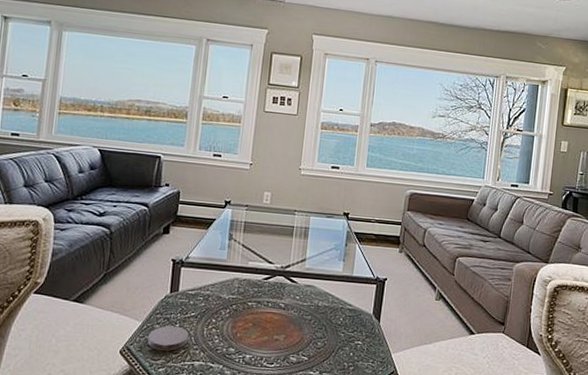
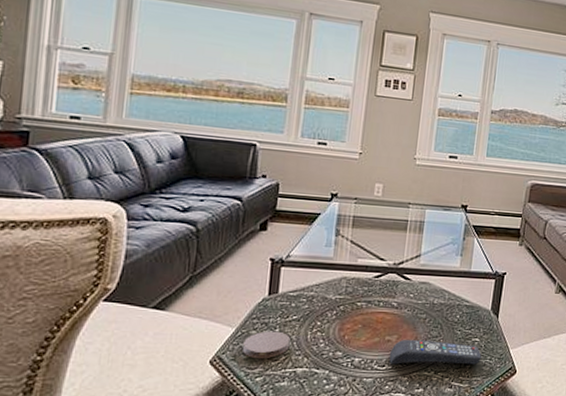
remote control: none [277,339,364,367] -> present [389,339,482,365]

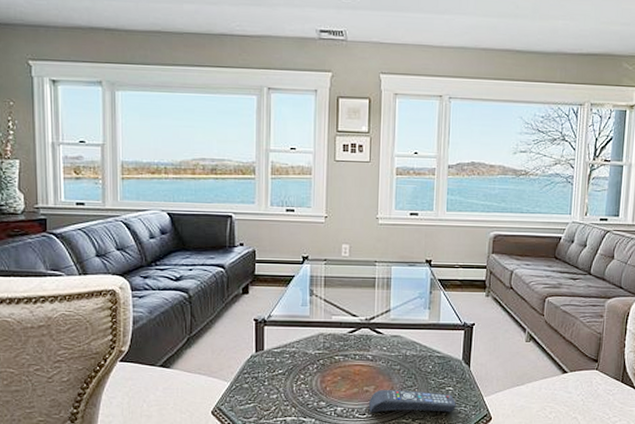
coaster: present [243,331,291,359] -> none [238,384,278,410]

